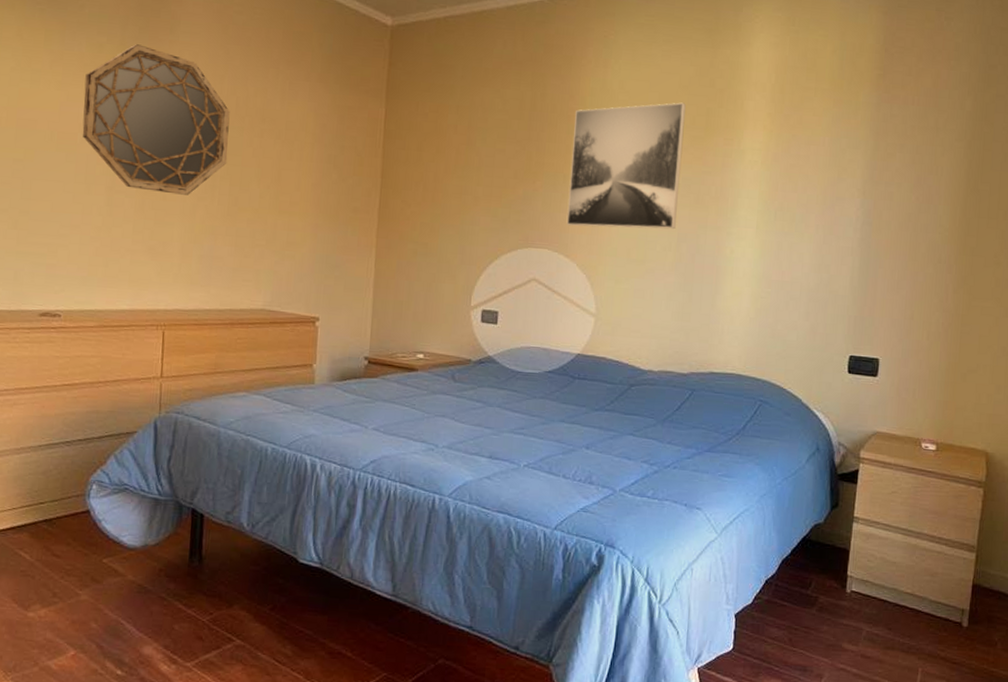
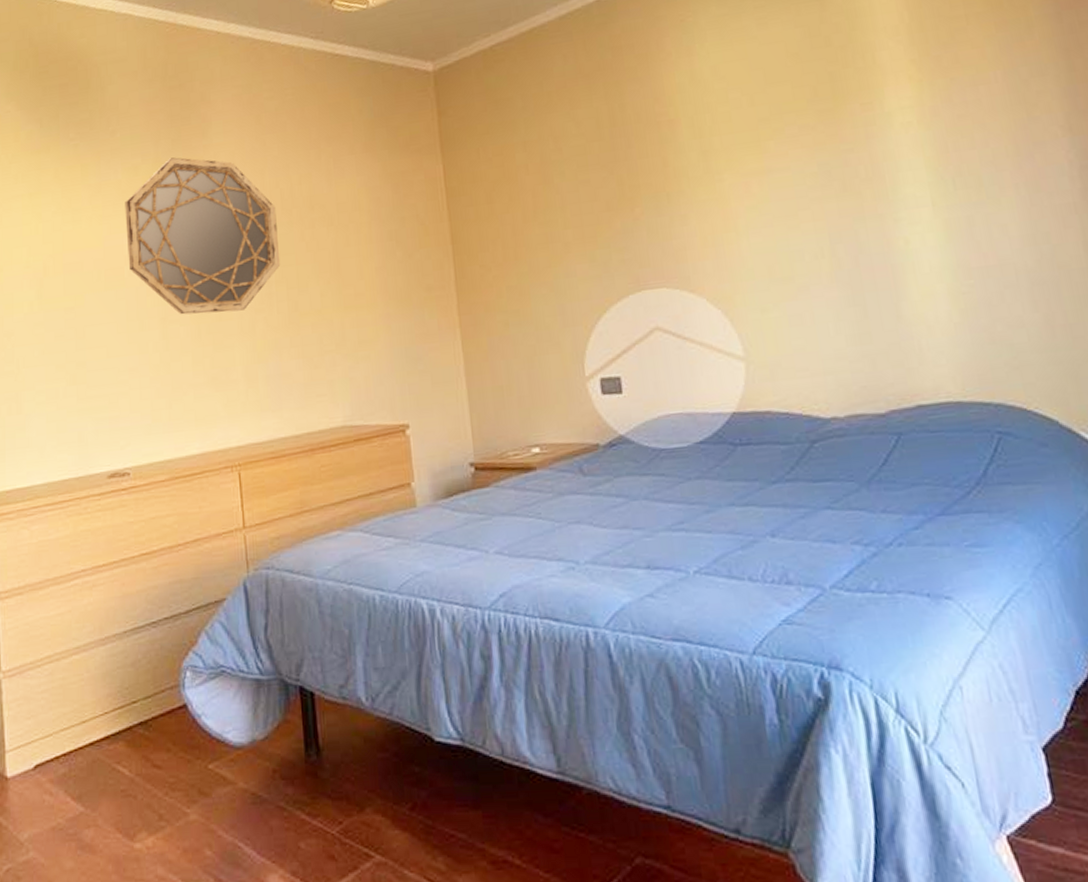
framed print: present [566,102,686,229] -> none [665,73,824,253]

